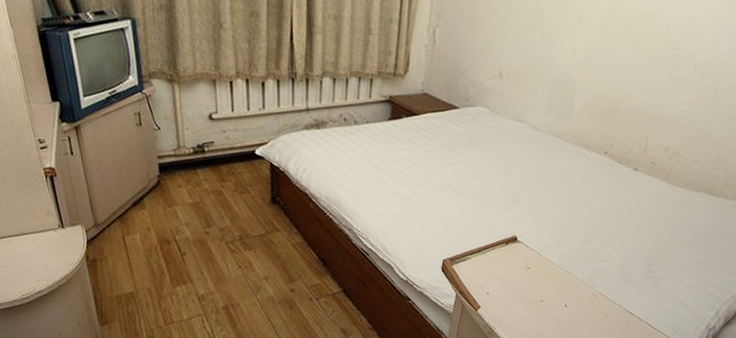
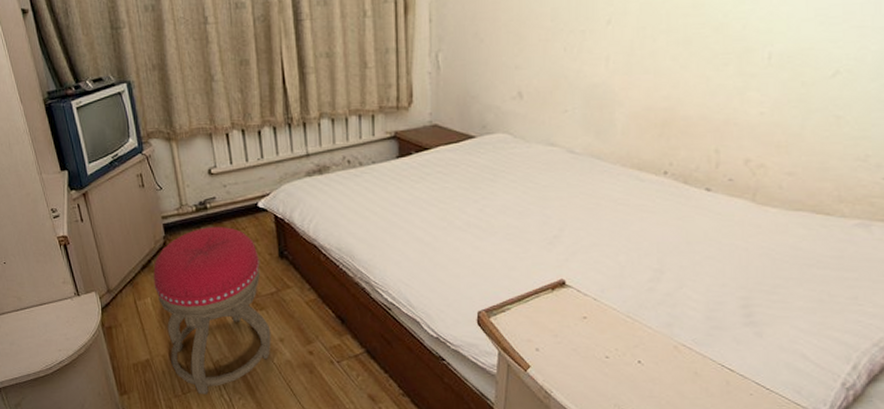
stool: none [144,169,257,326] -> present [153,227,271,394]

